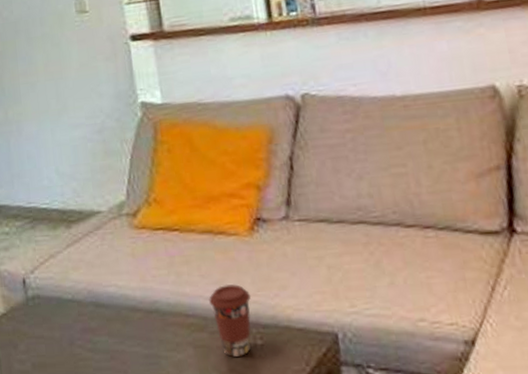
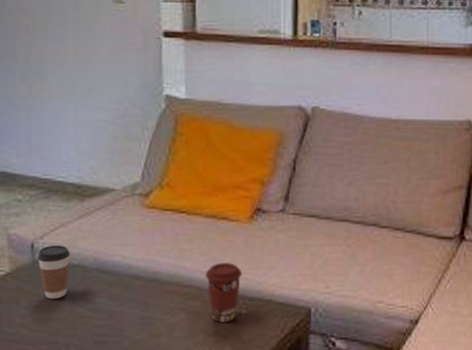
coffee cup: none [30,279,65,341] -> present [37,245,70,299]

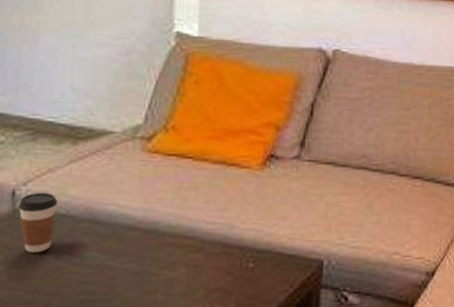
coffee cup: present [205,262,243,322] -> none [210,212,252,277]

